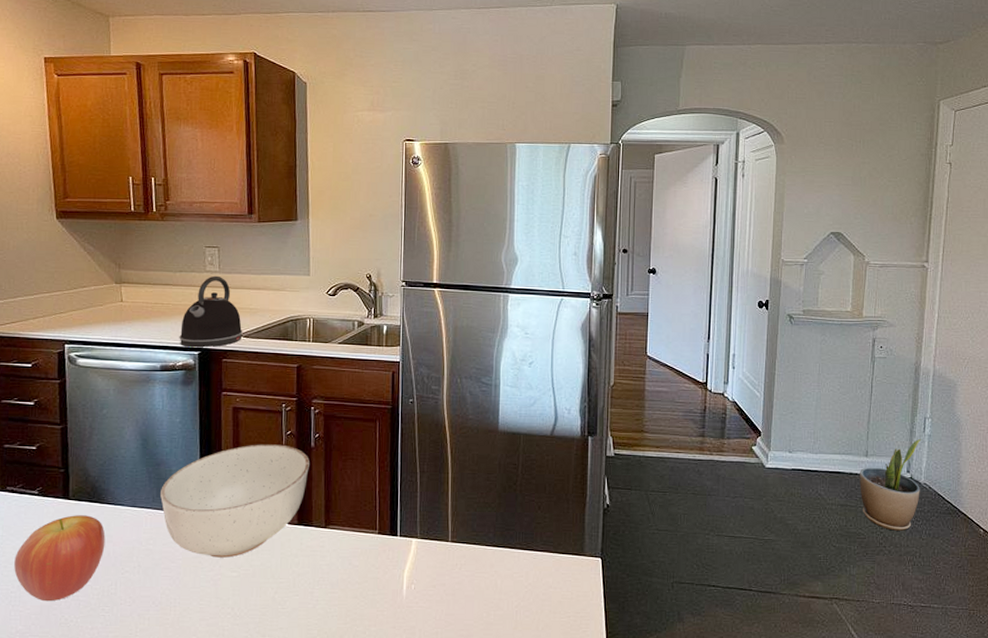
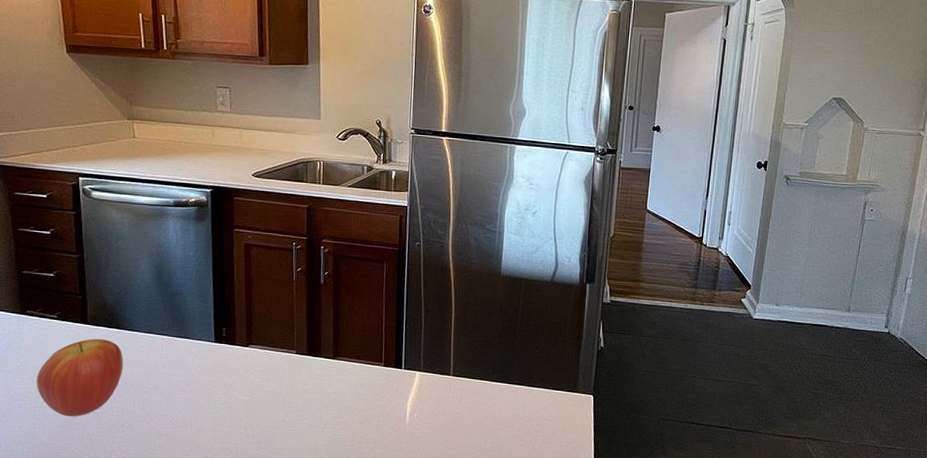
bowl: present [160,444,309,558] -> none [176,279,319,383]
kettle: present [179,275,243,348] -> none [191,115,254,186]
potted plant: present [860,439,922,531] -> none [839,298,902,381]

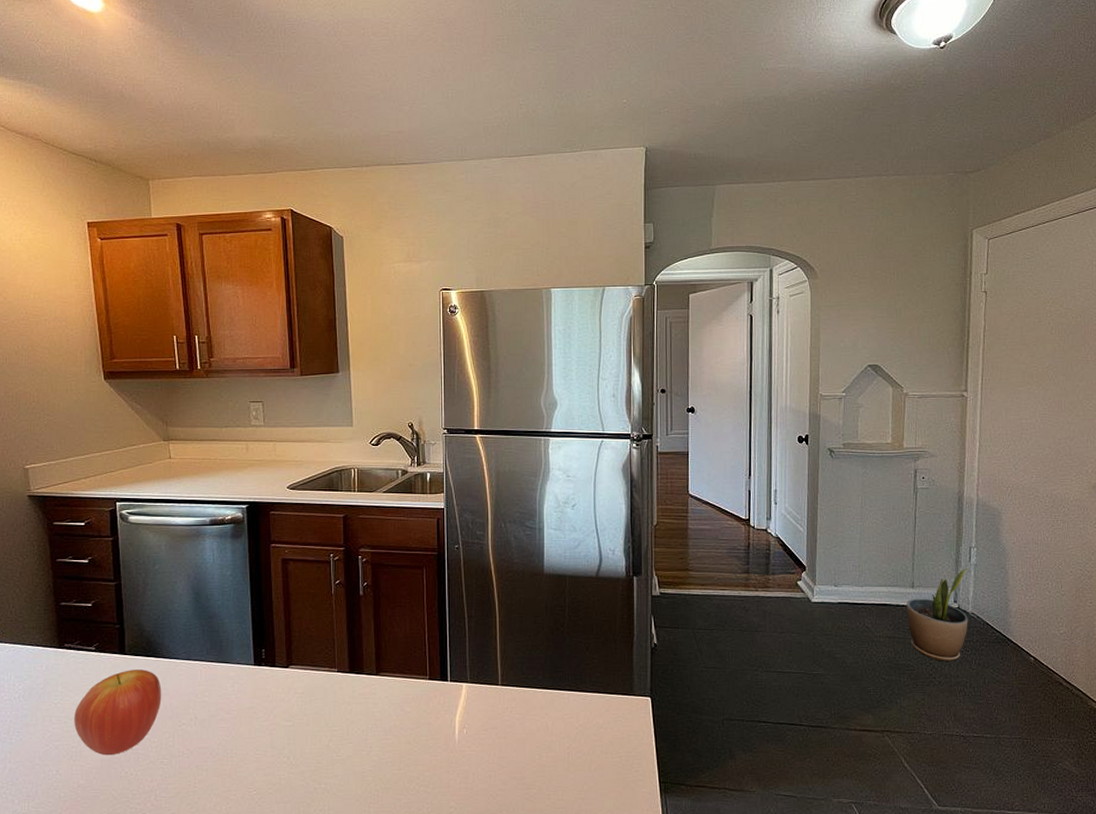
potted plant: none [839,298,902,381] -> present [906,569,968,662]

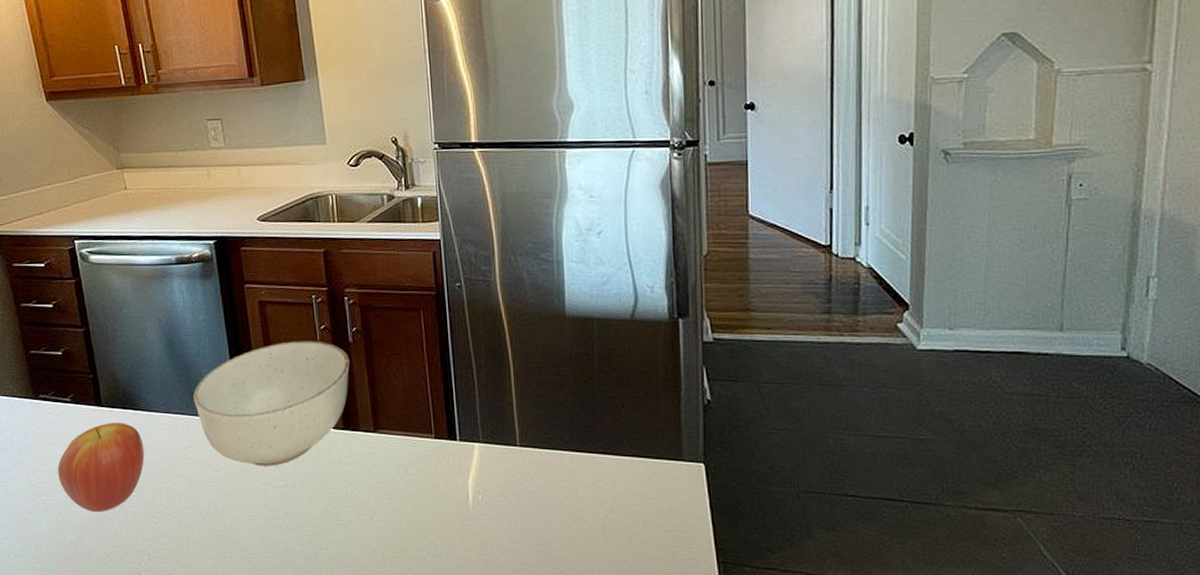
bowl: none [214,594,359,708] -> present [193,341,350,466]
potted plant: present [906,569,968,662] -> none [1051,306,1144,426]

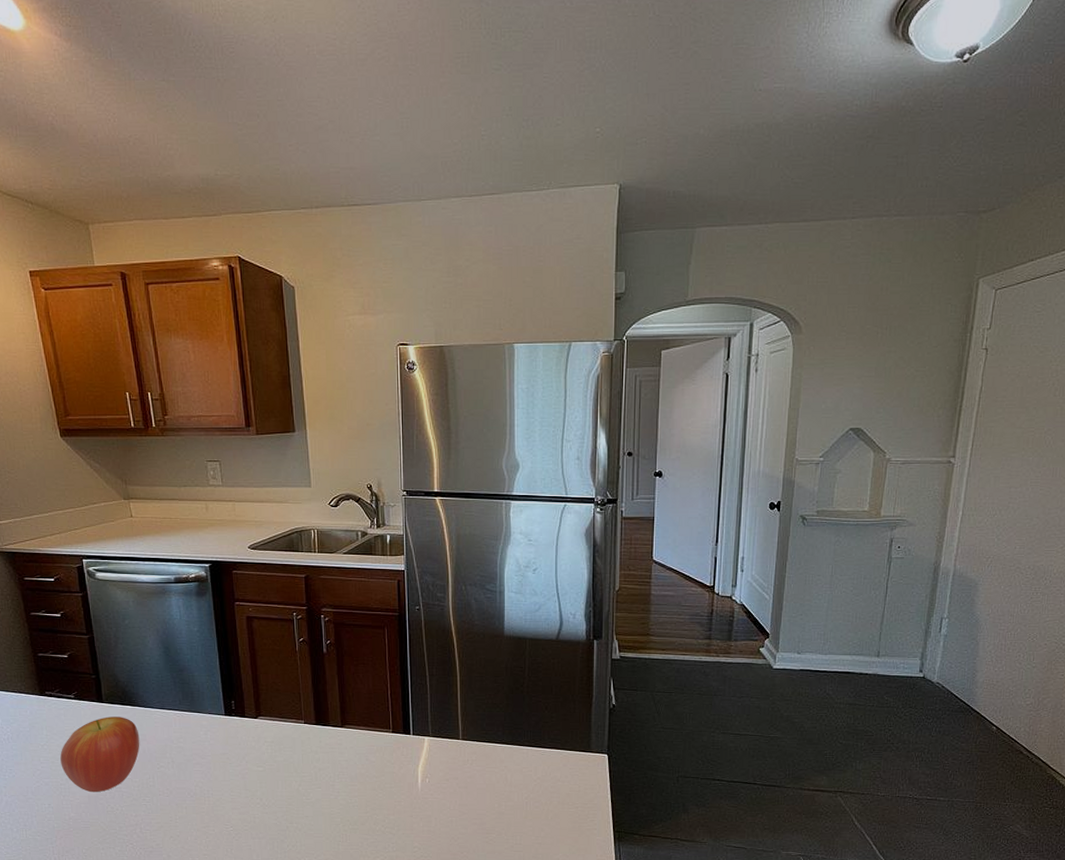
bowl: present [193,341,350,466] -> none [186,651,323,754]

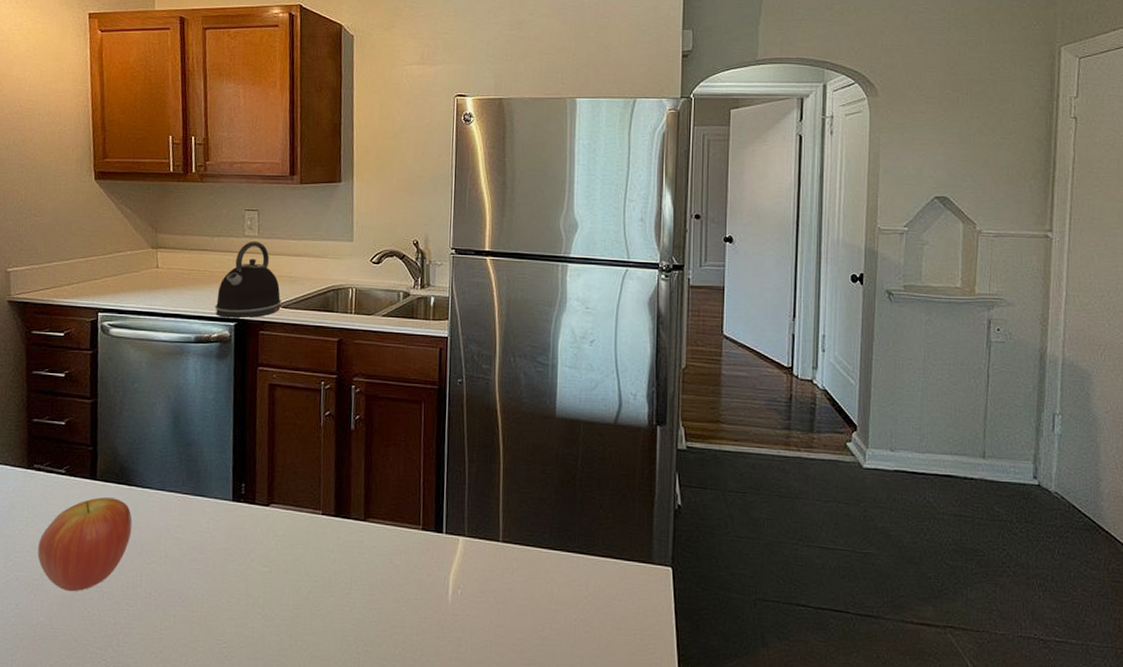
kettle: none [189,489,250,560] -> present [215,241,282,319]

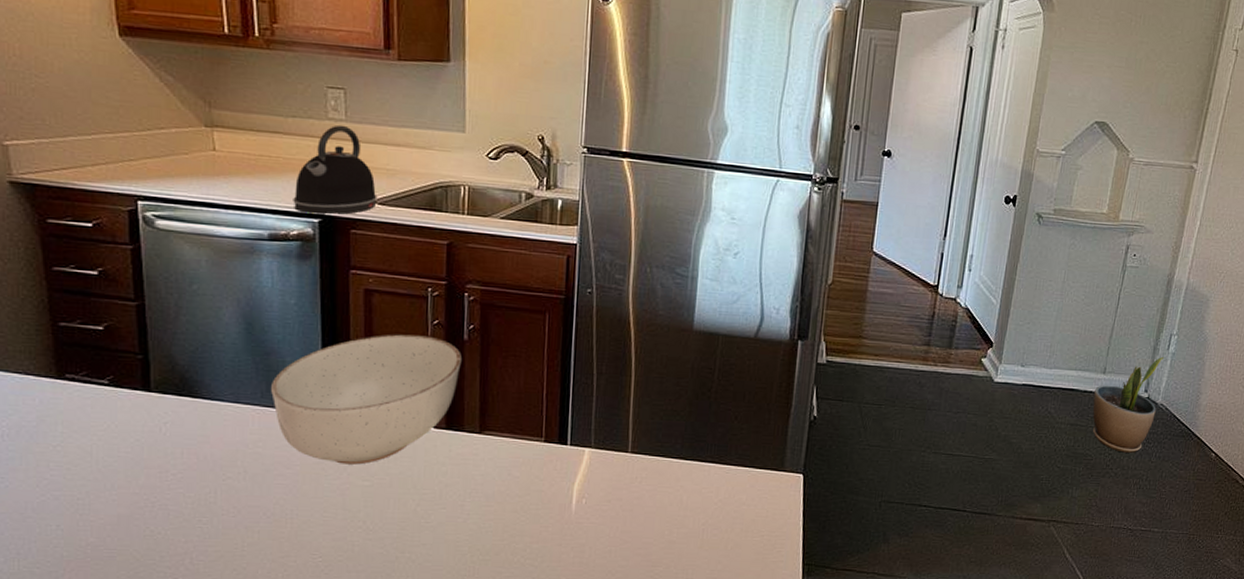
fruit: present [37,497,133,592] -> none [80,410,200,511]
bowl: none [191,425,349,551] -> present [271,334,461,465]
potted plant: none [976,439,1051,549] -> present [1092,357,1165,453]

